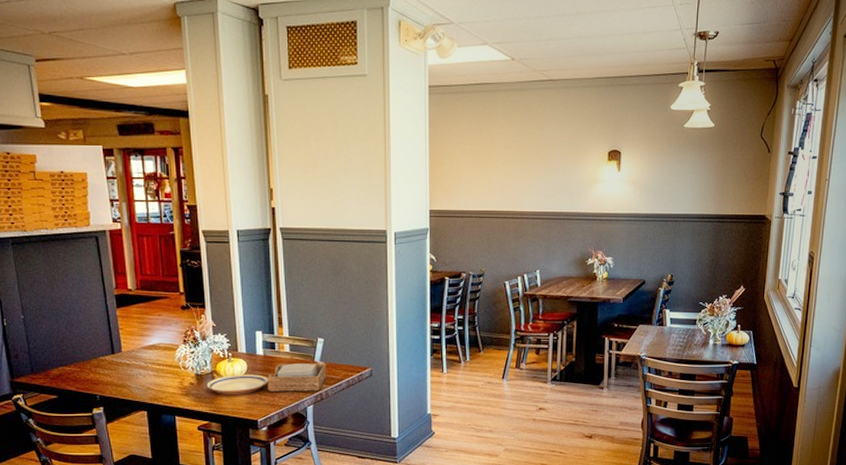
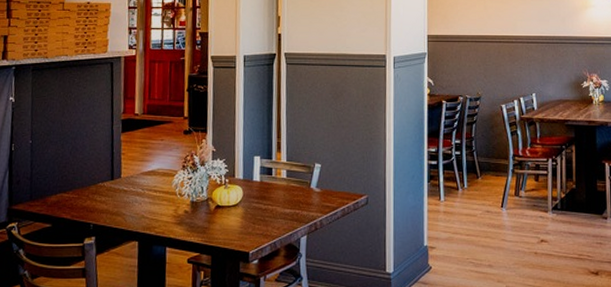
plate: present [206,374,269,395] -> none [200,202,264,225]
napkin holder: present [267,363,327,392] -> none [262,190,323,221]

